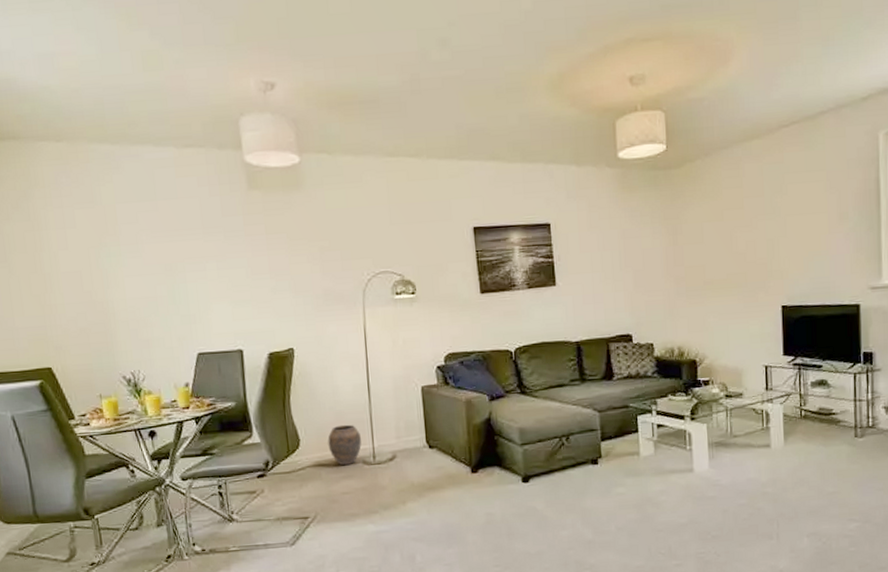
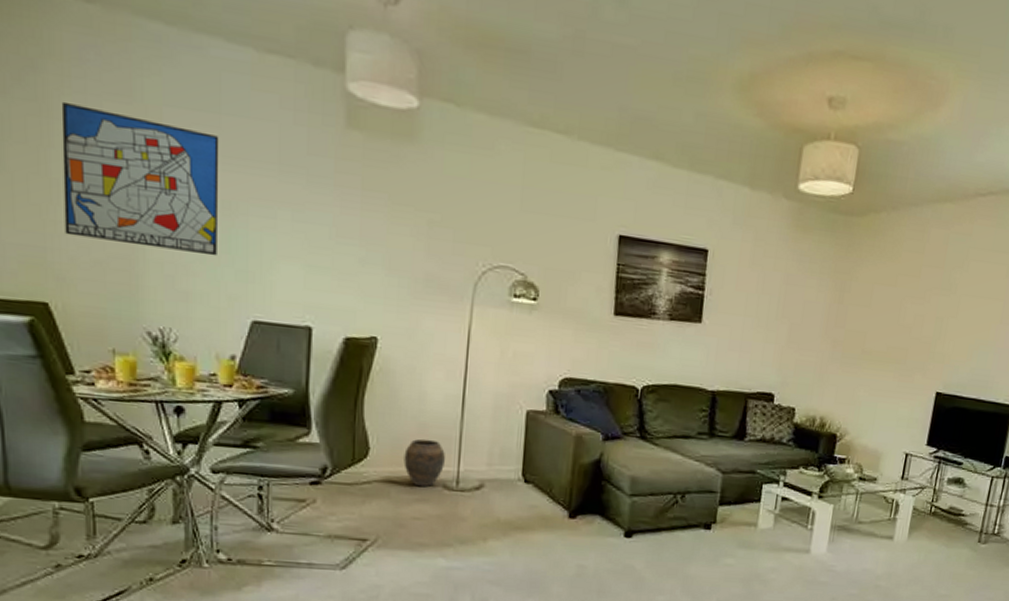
wall art: none [46,216,166,314] -> present [61,101,219,257]

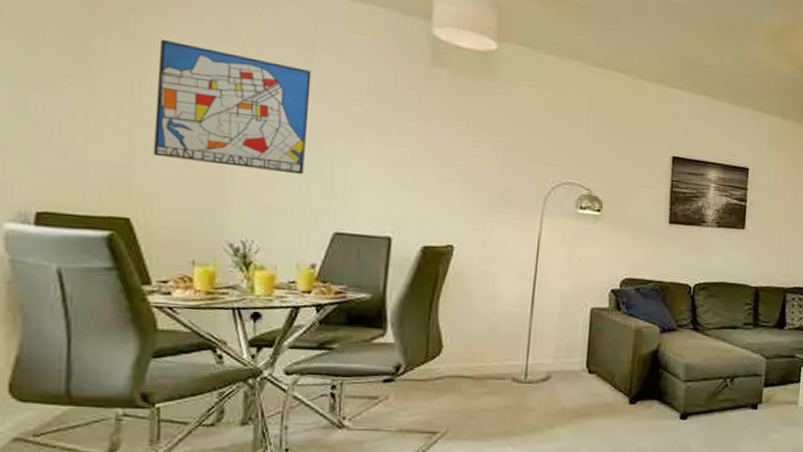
vase: present [404,438,445,487] -> none [475,336,515,380]

